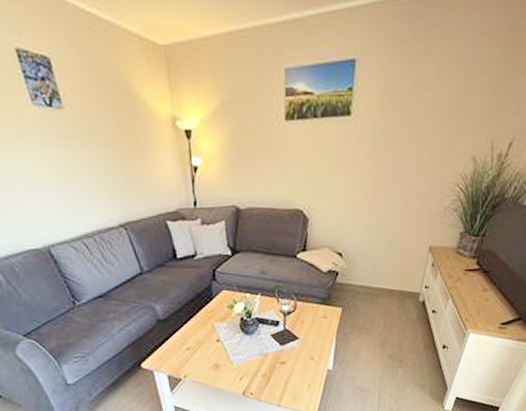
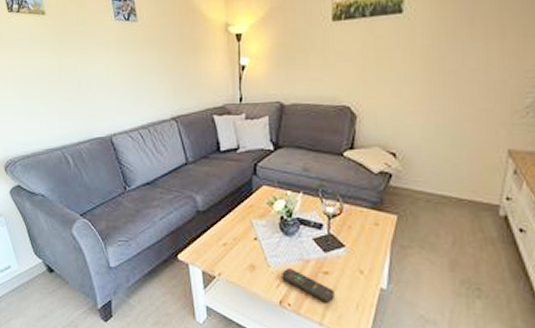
remote control: none [244,362,290,388] -> present [282,267,334,303]

